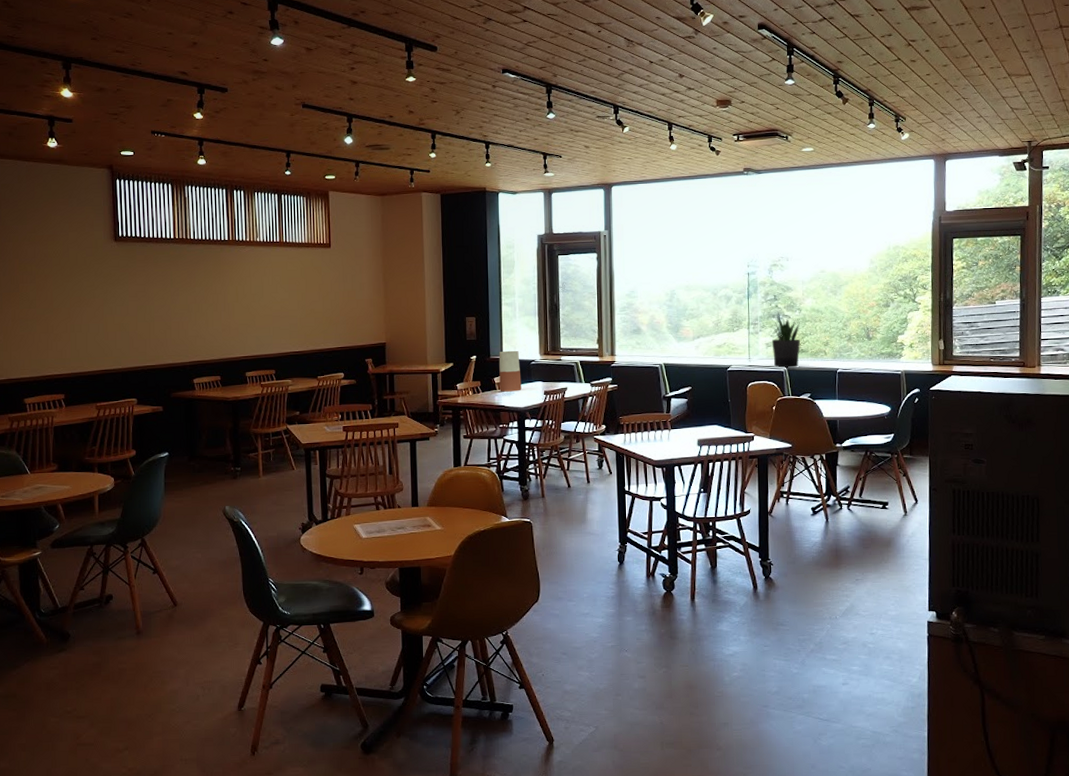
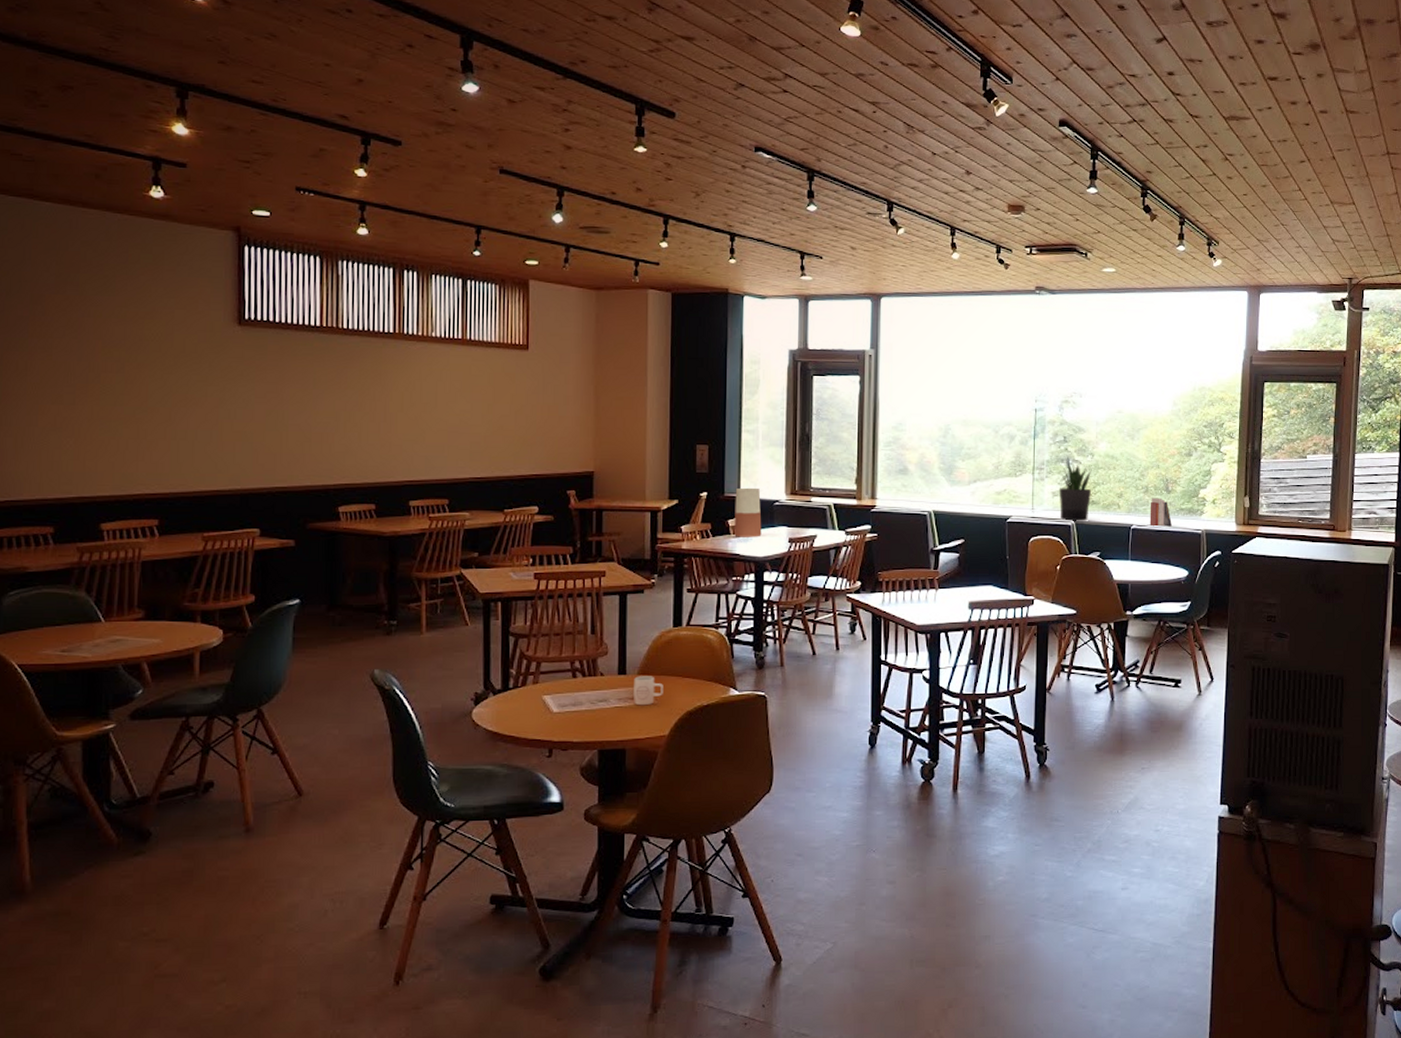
mug: none [424,507,448,532] -> present [632,676,663,706]
books: none [853,344,874,370] -> present [1150,498,1172,527]

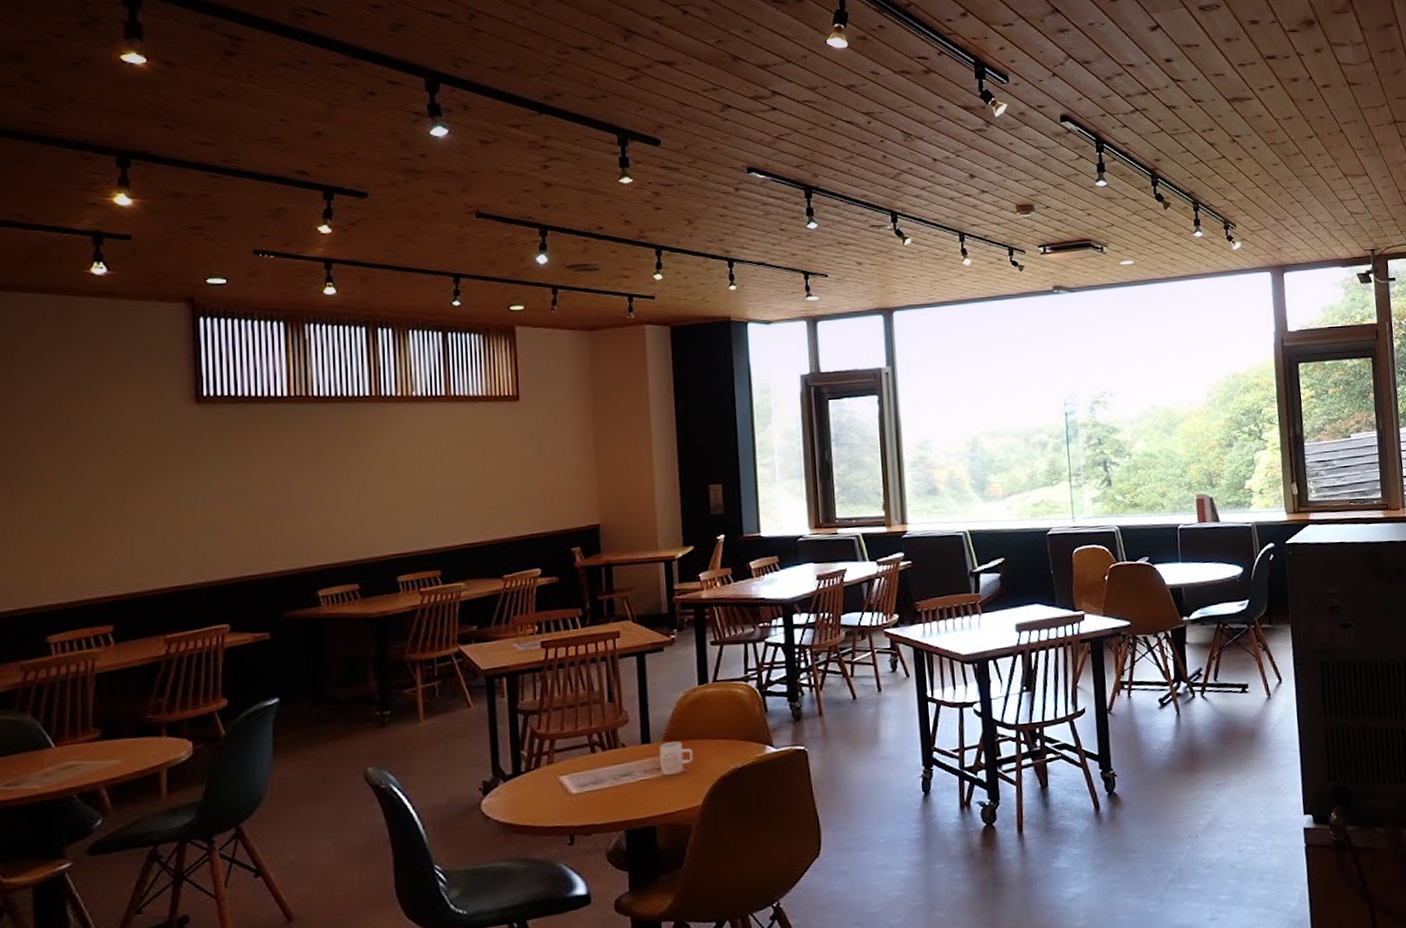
vase: present [734,487,762,537] -> none [754,524,787,580]
planter: present [1059,461,1092,521] -> none [1098,464,1133,527]

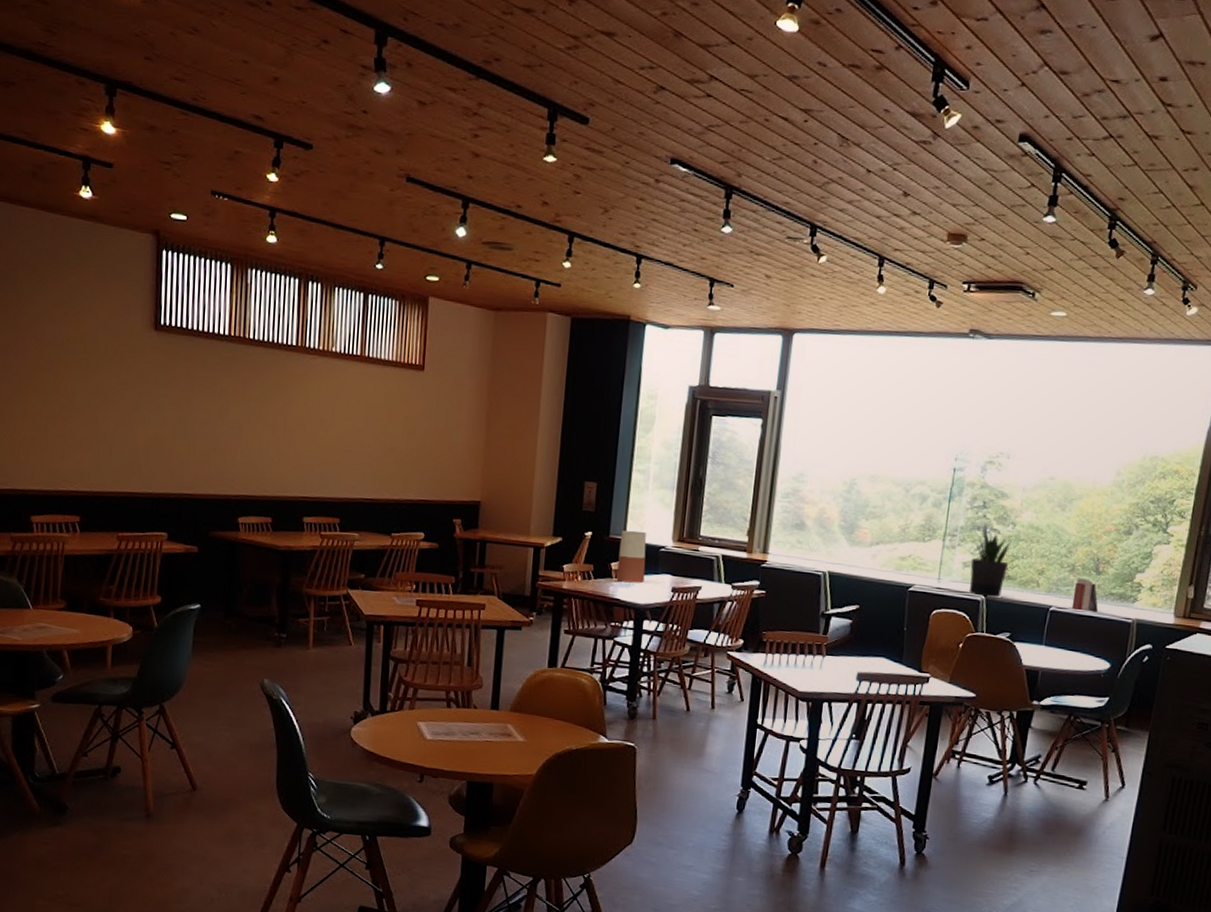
mug: present [658,741,693,776] -> none [504,713,534,743]
vase: none [754,524,787,580] -> present [616,530,647,584]
planter: none [1098,464,1133,527] -> present [969,529,1012,598]

